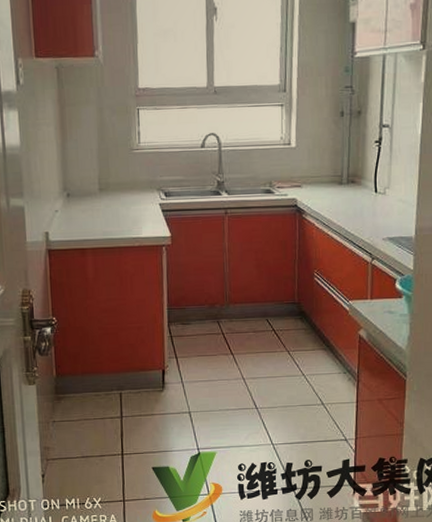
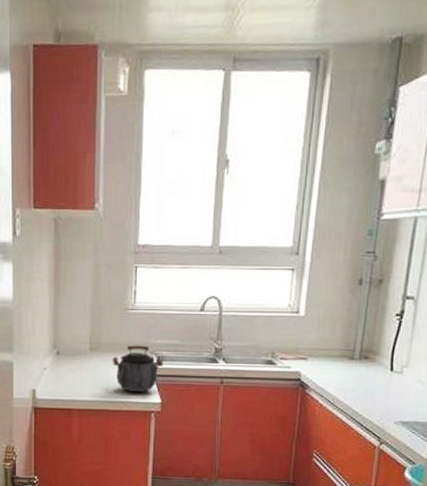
kettle: none [121,182,171,229] -> present [112,345,164,393]

